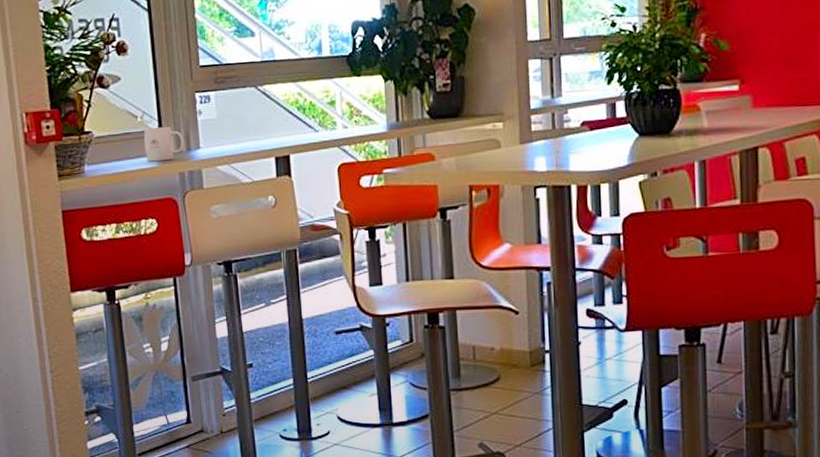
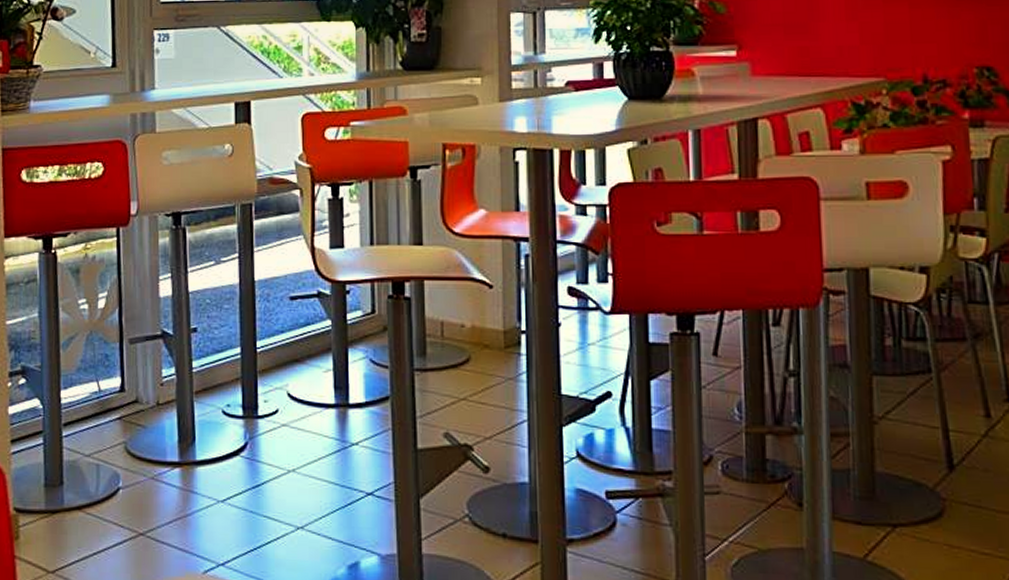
mug: present [144,127,184,162] -> none [96,65,138,101]

